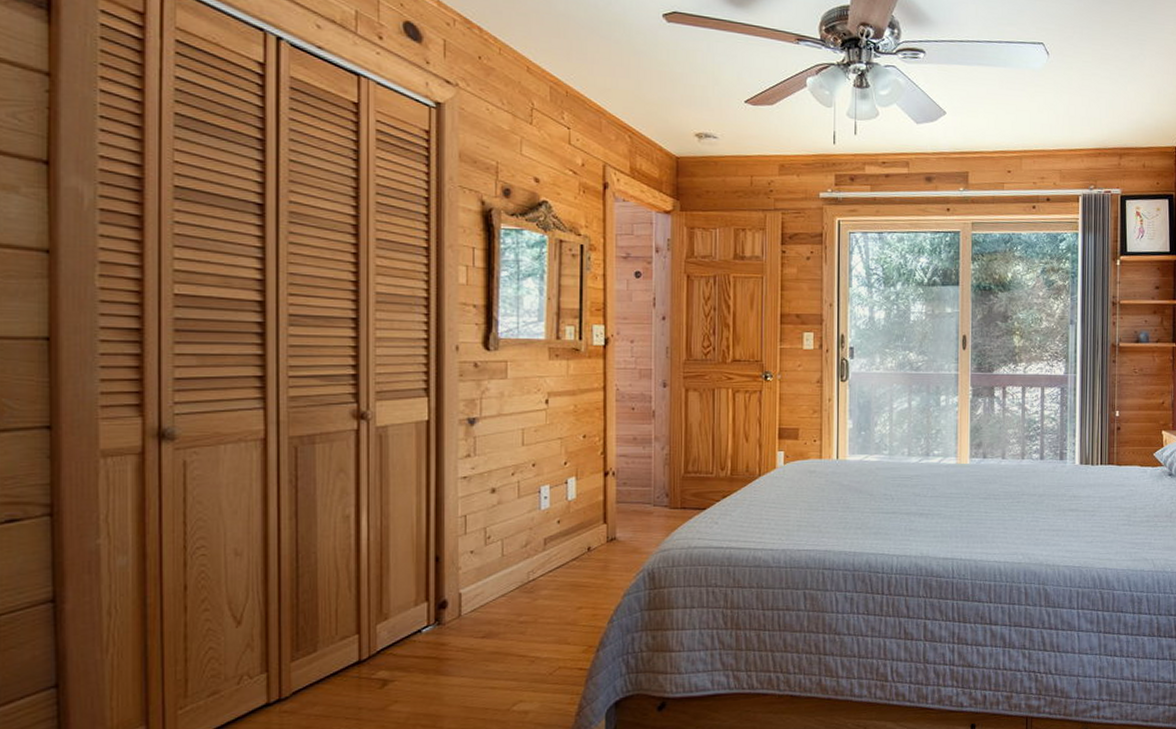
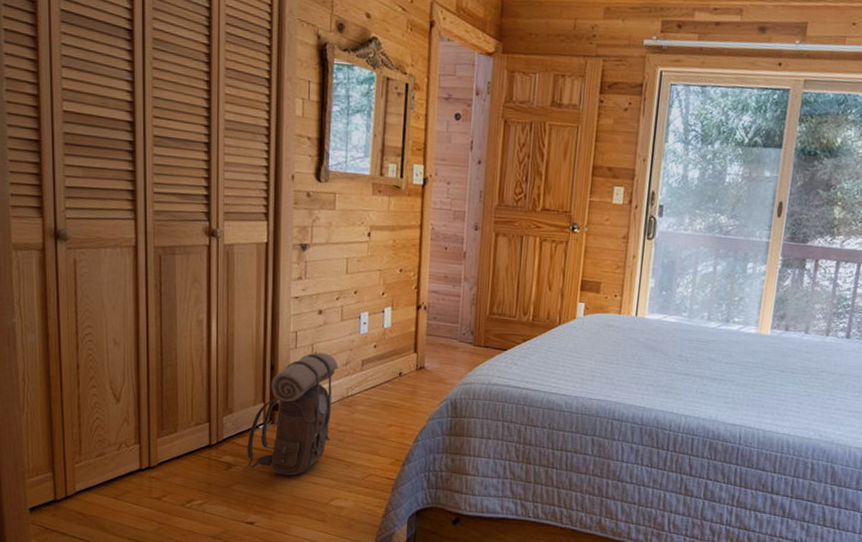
backpack: none [404,536,517,684] -> present [244,352,339,476]

